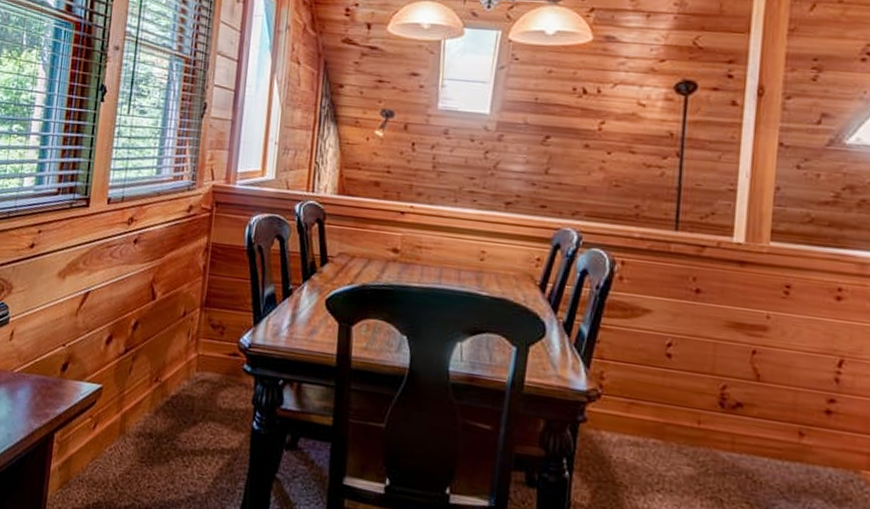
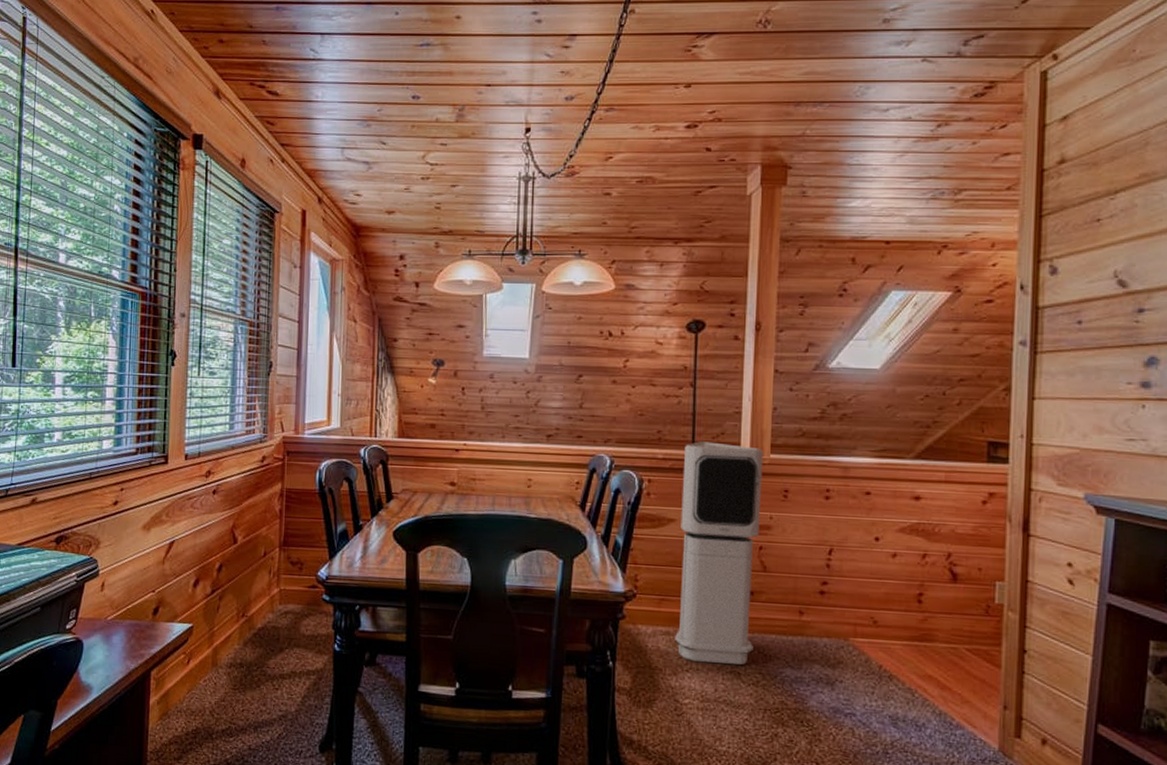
air purifier: none [645,221,762,491] -> present [675,441,763,665]

